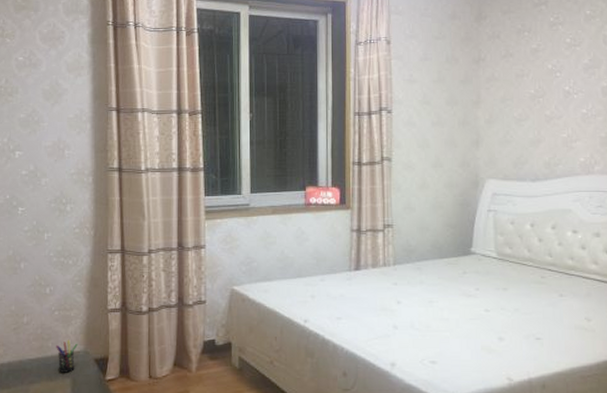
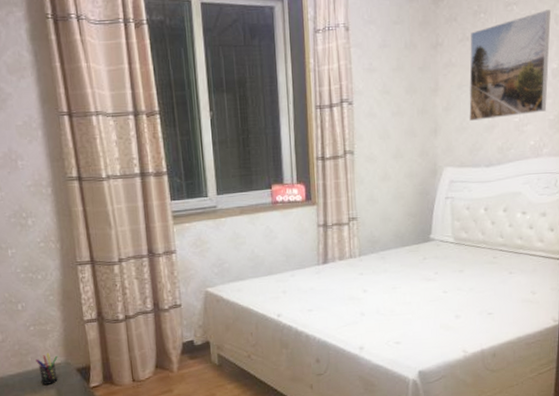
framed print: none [513,30,599,134] -> present [469,9,551,121]

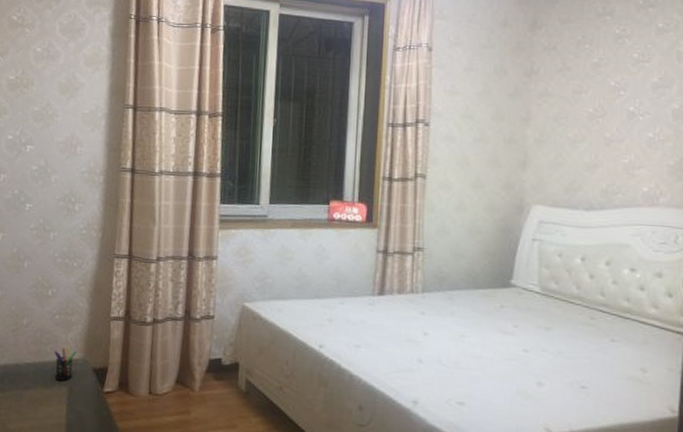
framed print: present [469,9,551,121] -> none [567,45,671,158]

